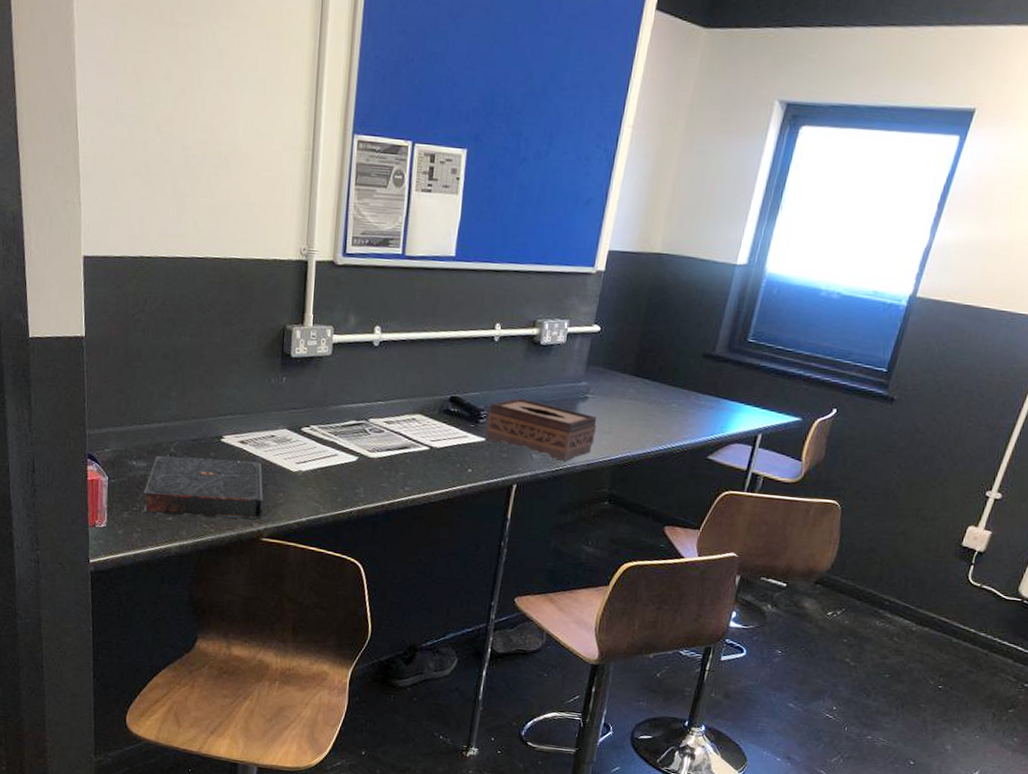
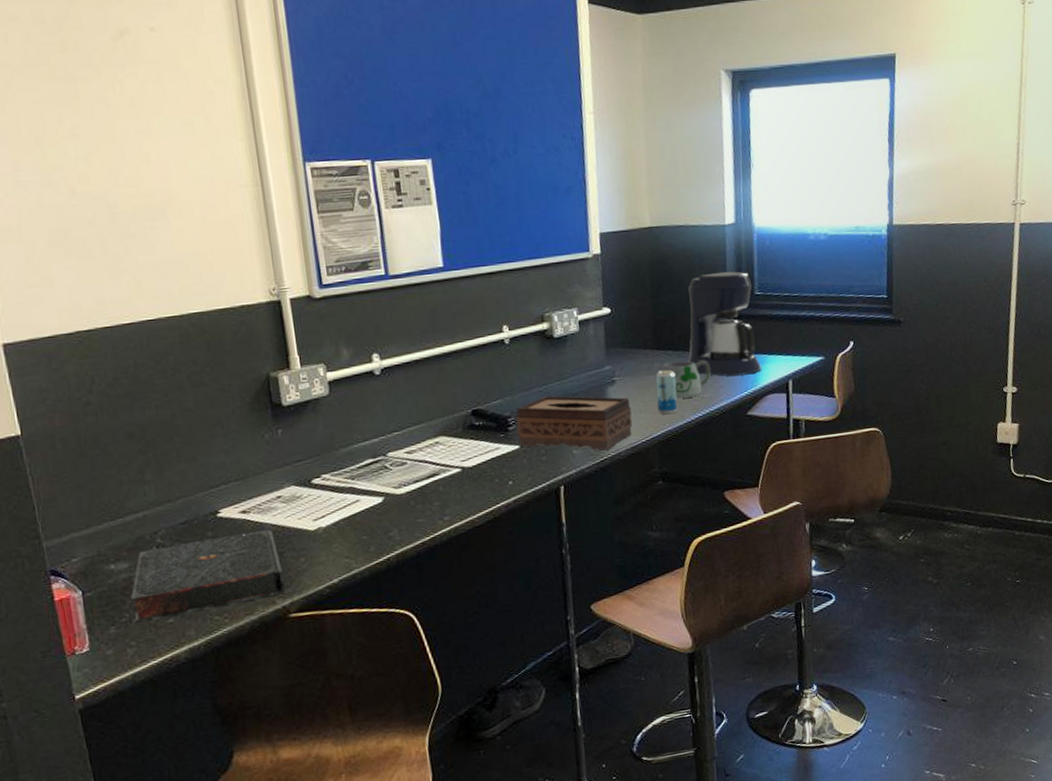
beverage can: none [621,397,647,442] -> present [656,369,678,415]
mug: none [634,390,683,434] -> present [660,360,711,399]
coffee maker: none [663,311,747,420] -> present [688,271,762,377]

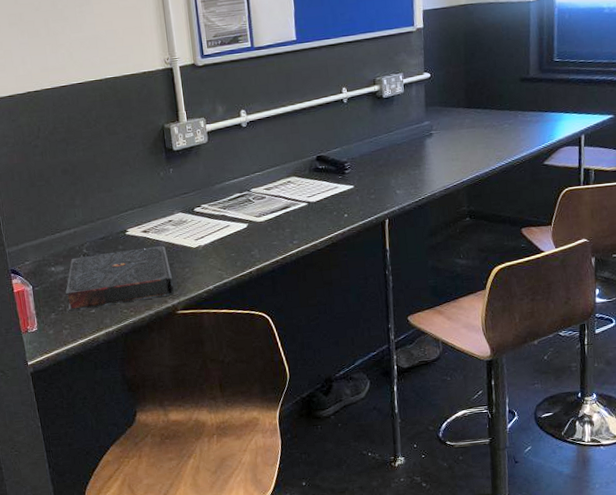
tissue box: present [516,395,633,451] -> none [351,145,446,191]
beverage can: present [656,369,678,415] -> none [466,125,484,163]
mug: present [660,360,711,399] -> none [470,117,513,150]
coffee maker: present [688,271,762,377] -> none [494,41,558,132]

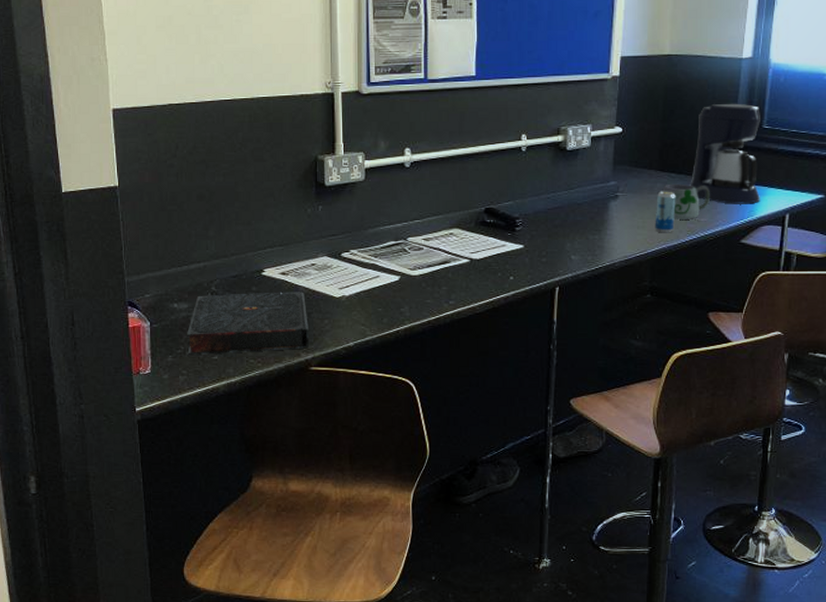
beverage can: none [466,125,484,163] -> present [655,191,676,233]
mug: none [470,117,513,150] -> present [662,183,710,222]
coffee maker: none [494,41,558,132] -> present [690,103,760,204]

